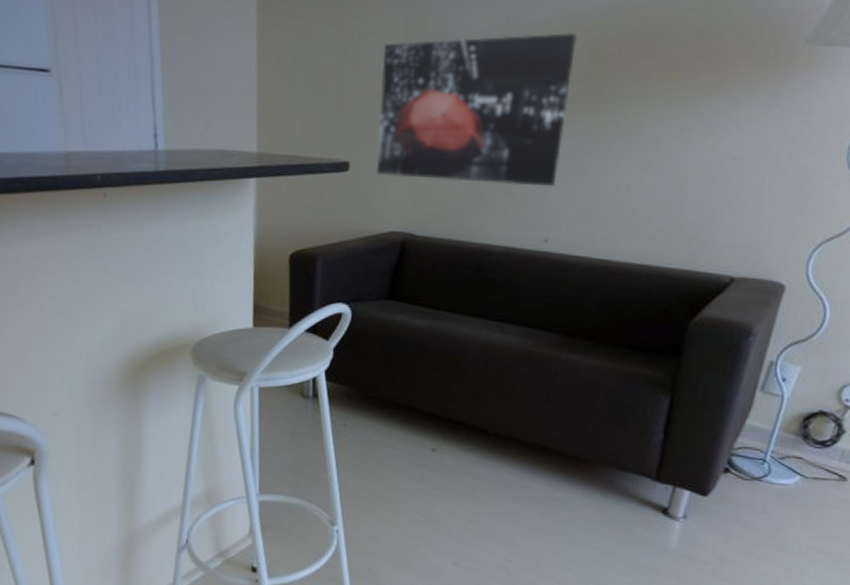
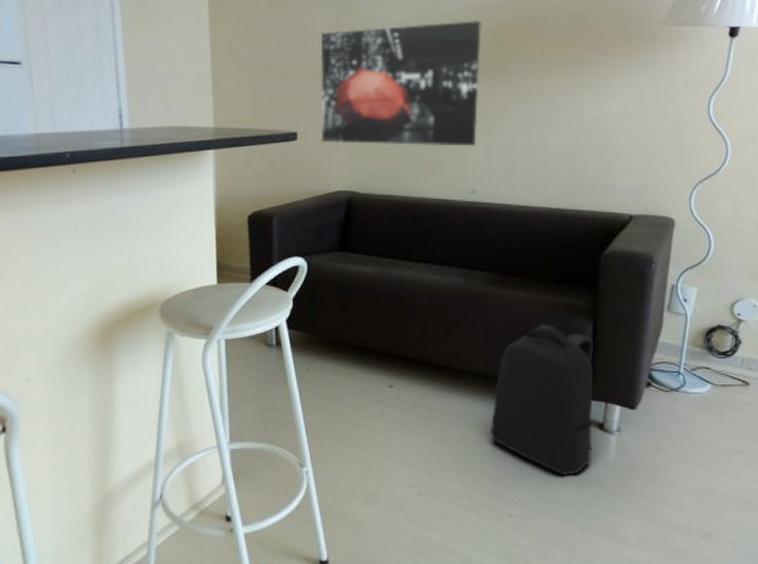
backpack: none [539,395,668,560] -> present [491,324,594,476]

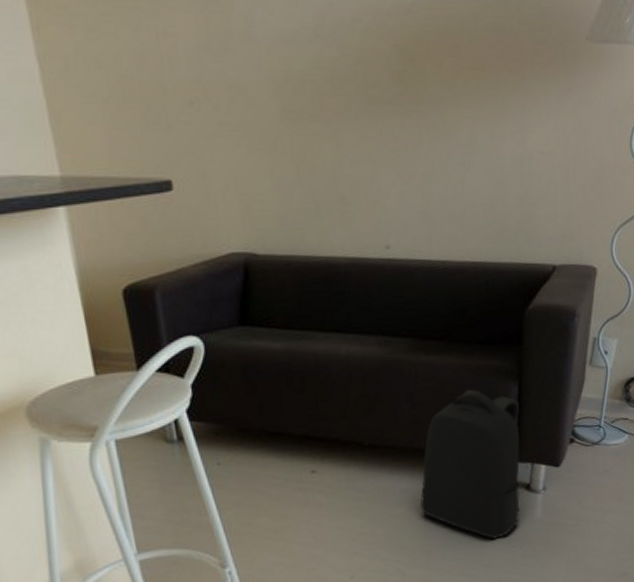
wall art: present [320,21,481,147] -> none [188,32,389,194]

